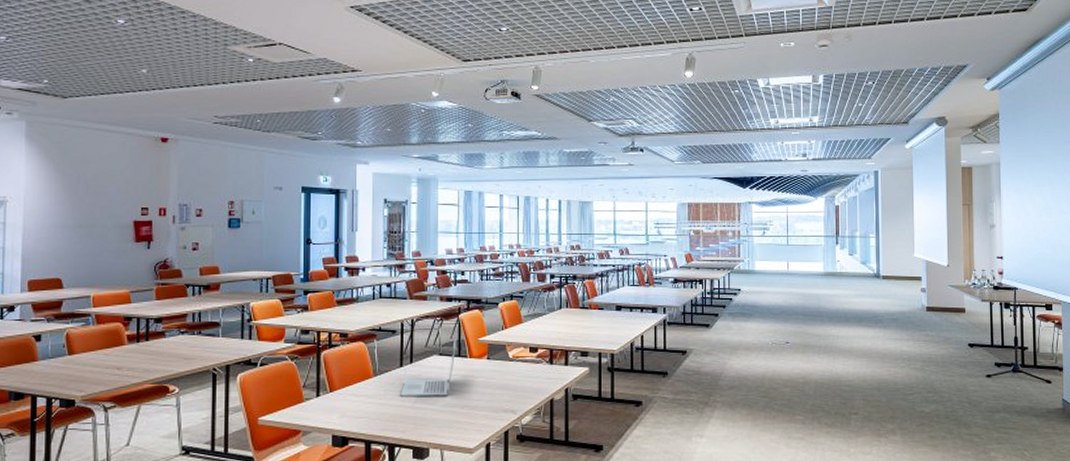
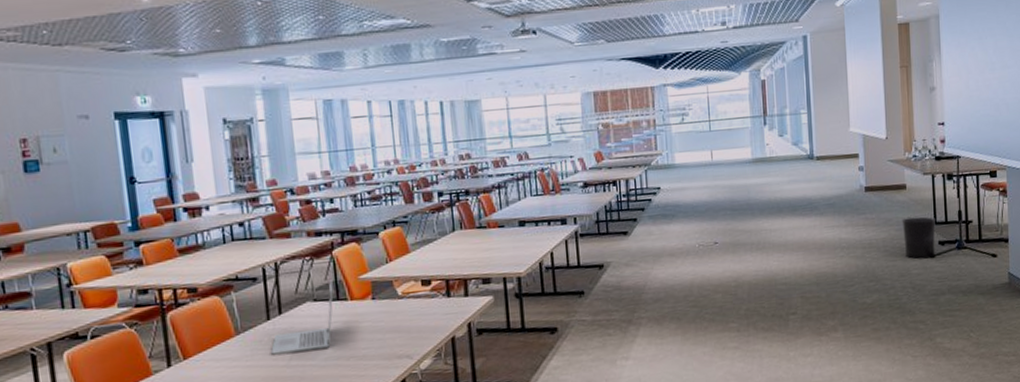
waste bin: none [960,339,993,377] -> present [901,216,936,260]

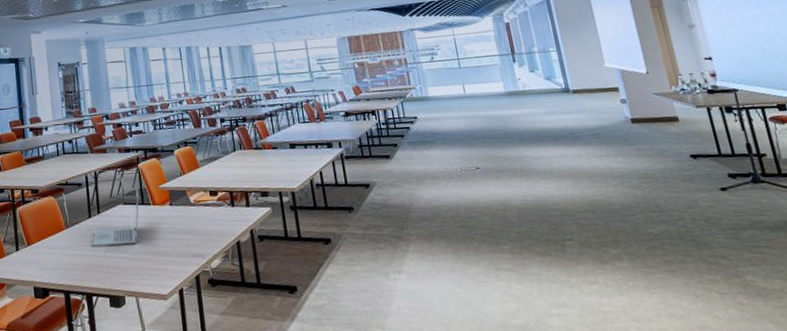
waste bin: present [901,216,936,260] -> none [679,148,727,192]

